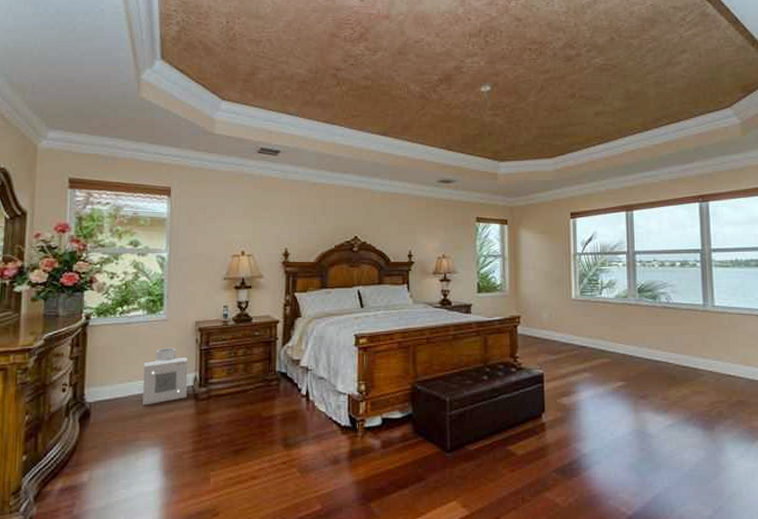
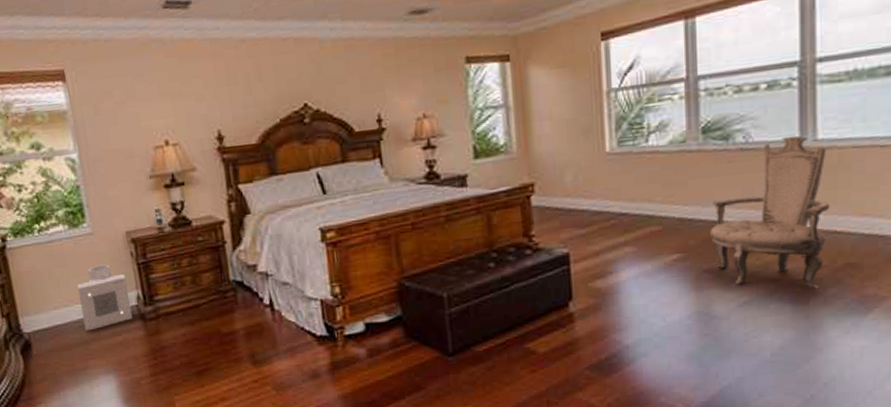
armchair: none [644,301,726,418] -> present [710,135,830,288]

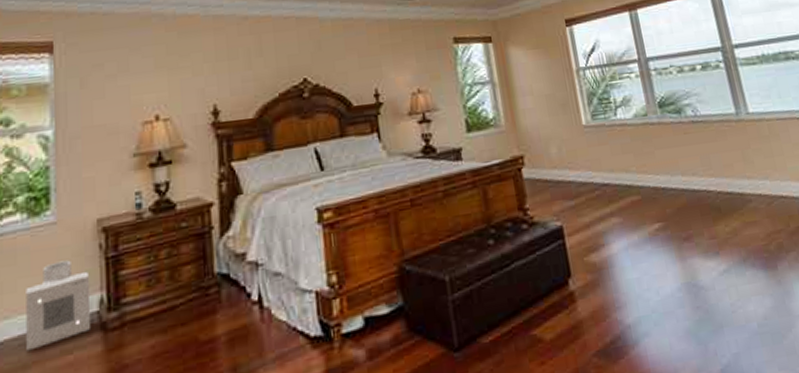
armchair: present [710,135,830,288] -> none [679,109,783,254]

